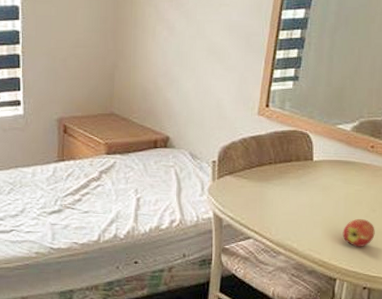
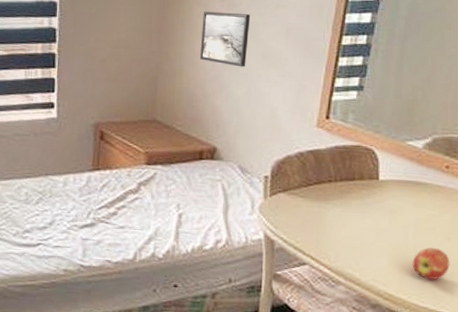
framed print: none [151,11,197,62] -> present [199,11,251,67]

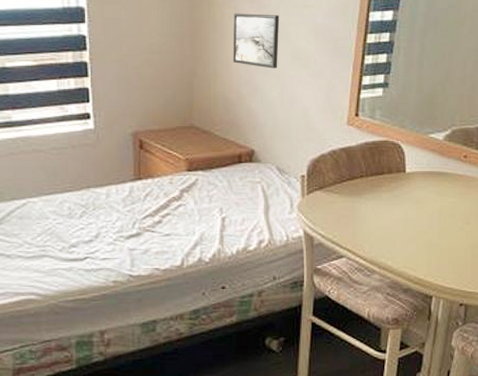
apple: present [412,247,450,280] -> none [437,232,470,262]

